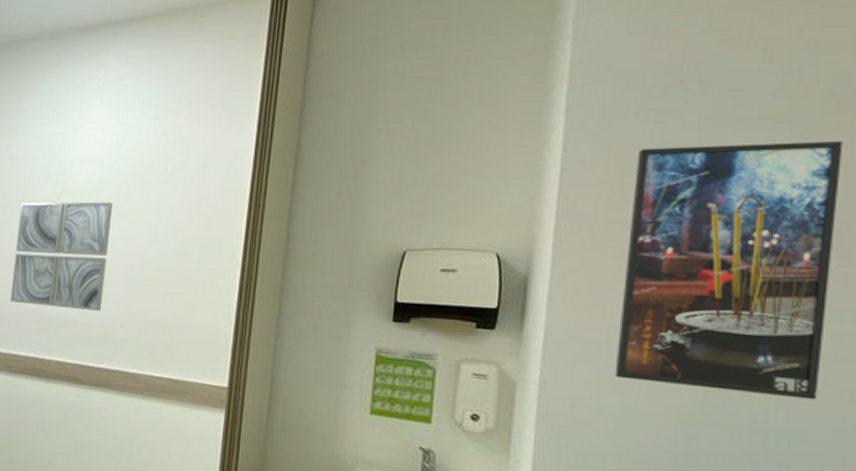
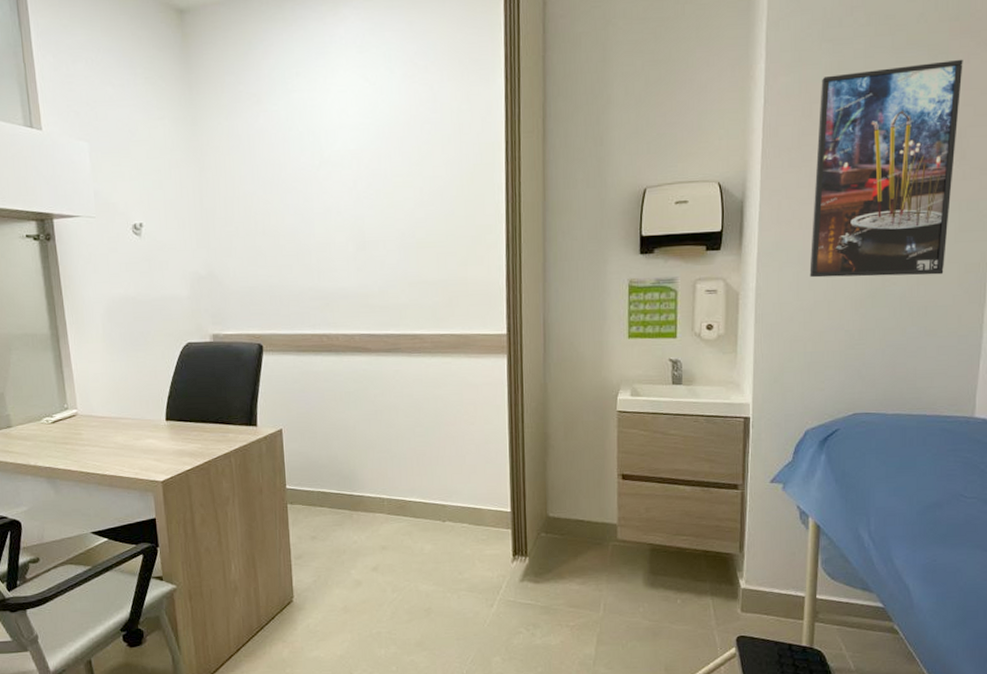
wall art: present [9,201,114,312] -> none [279,169,380,283]

